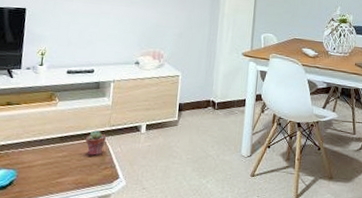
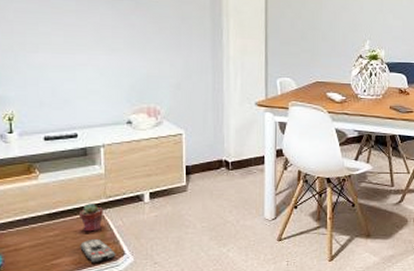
remote control: none [82,161,112,185] -> present [80,238,116,264]

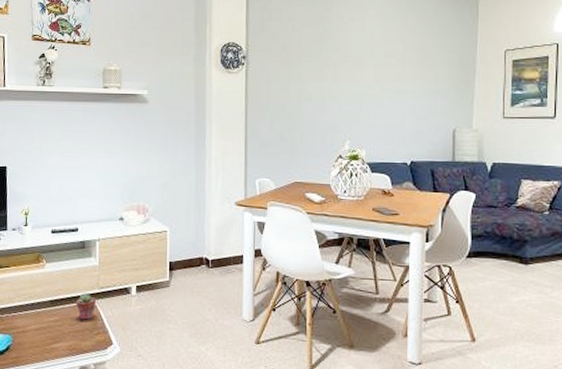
remote control: present [80,238,116,264] -> none [75,326,105,351]

